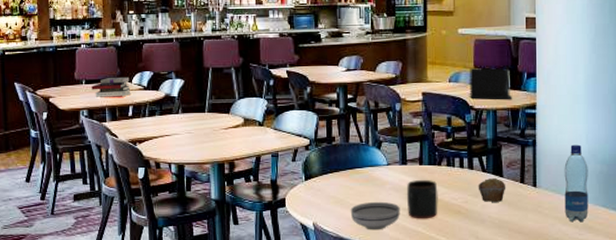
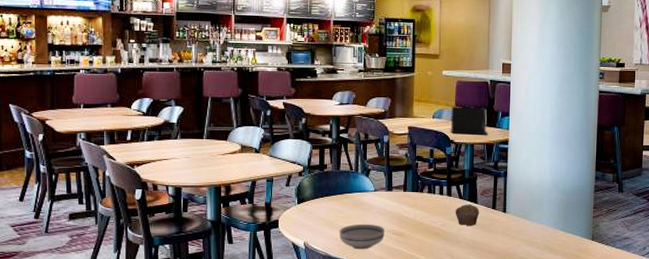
books: present [91,76,131,98] -> none [89,102,130,123]
mug: present [406,179,438,218] -> none [390,204,419,239]
bottle: present [564,144,589,223] -> none [529,176,551,244]

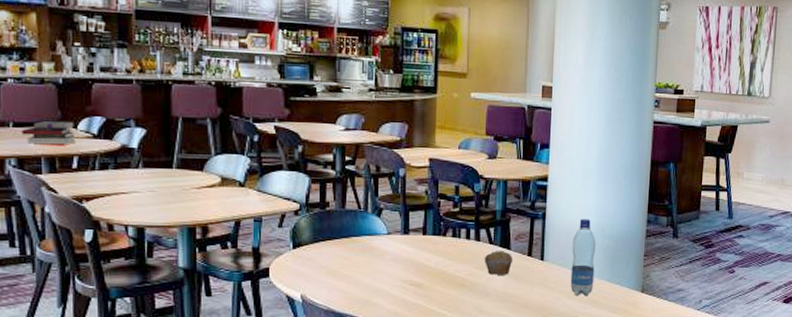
books: none [89,102,130,123] -> present [21,121,76,147]
bowl: present [339,223,385,250] -> none [344,272,400,303]
laptop: present [451,105,488,136] -> none [480,134,525,171]
bottle: none [529,176,551,244] -> present [570,218,596,297]

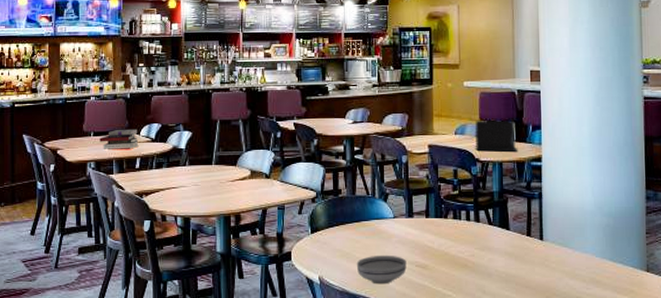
bowl: none [344,272,400,303] -> present [356,255,407,285]
laptop: none [480,134,525,171] -> present [475,119,518,153]
muffin: present [484,251,513,275] -> none [484,231,513,255]
bottle: present [570,218,596,297] -> none [570,197,596,276]

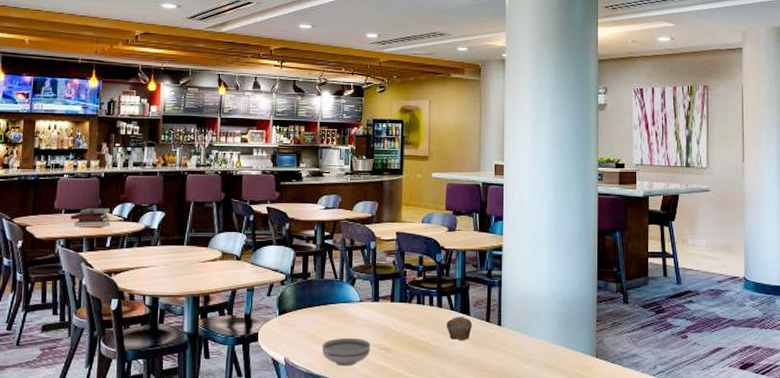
laptop: present [475,119,518,153] -> none [441,209,481,242]
muffin: none [484,231,513,255] -> present [446,317,473,340]

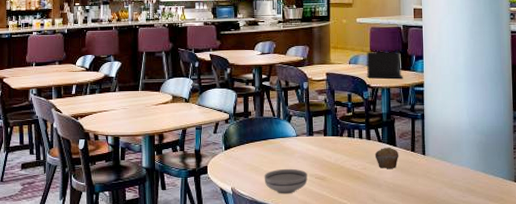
books: present [70,207,111,229] -> none [40,59,75,79]
laptop: none [441,209,481,242] -> present [367,51,404,79]

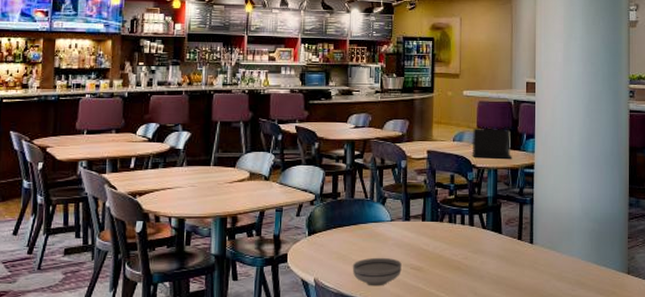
muffin: present [374,148,399,168] -> none [477,235,505,258]

